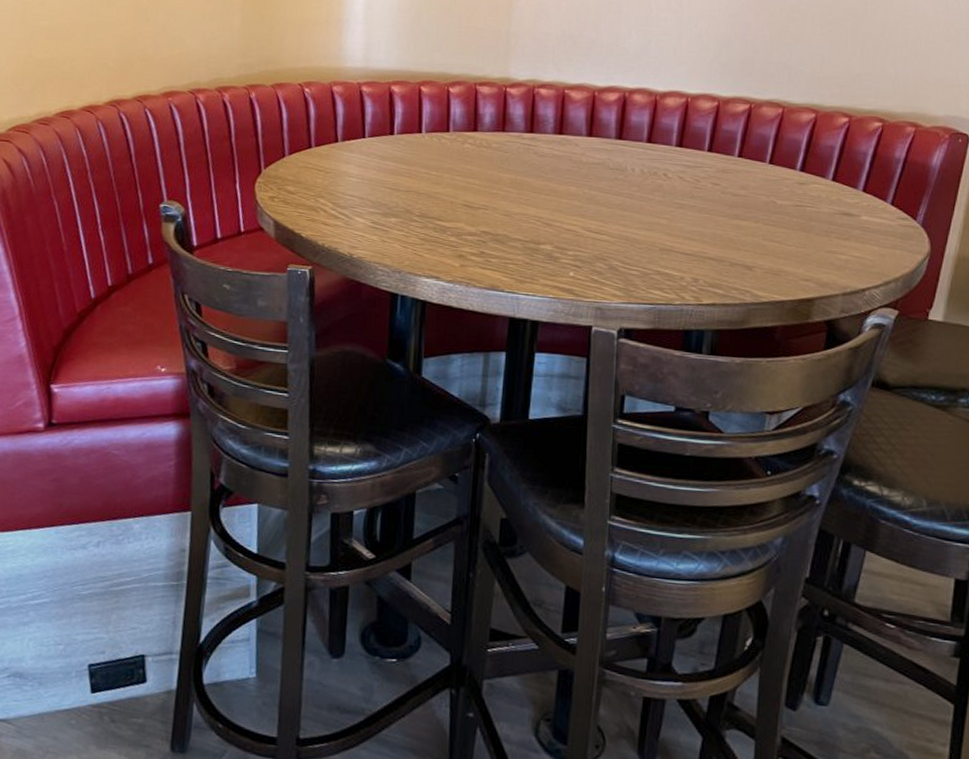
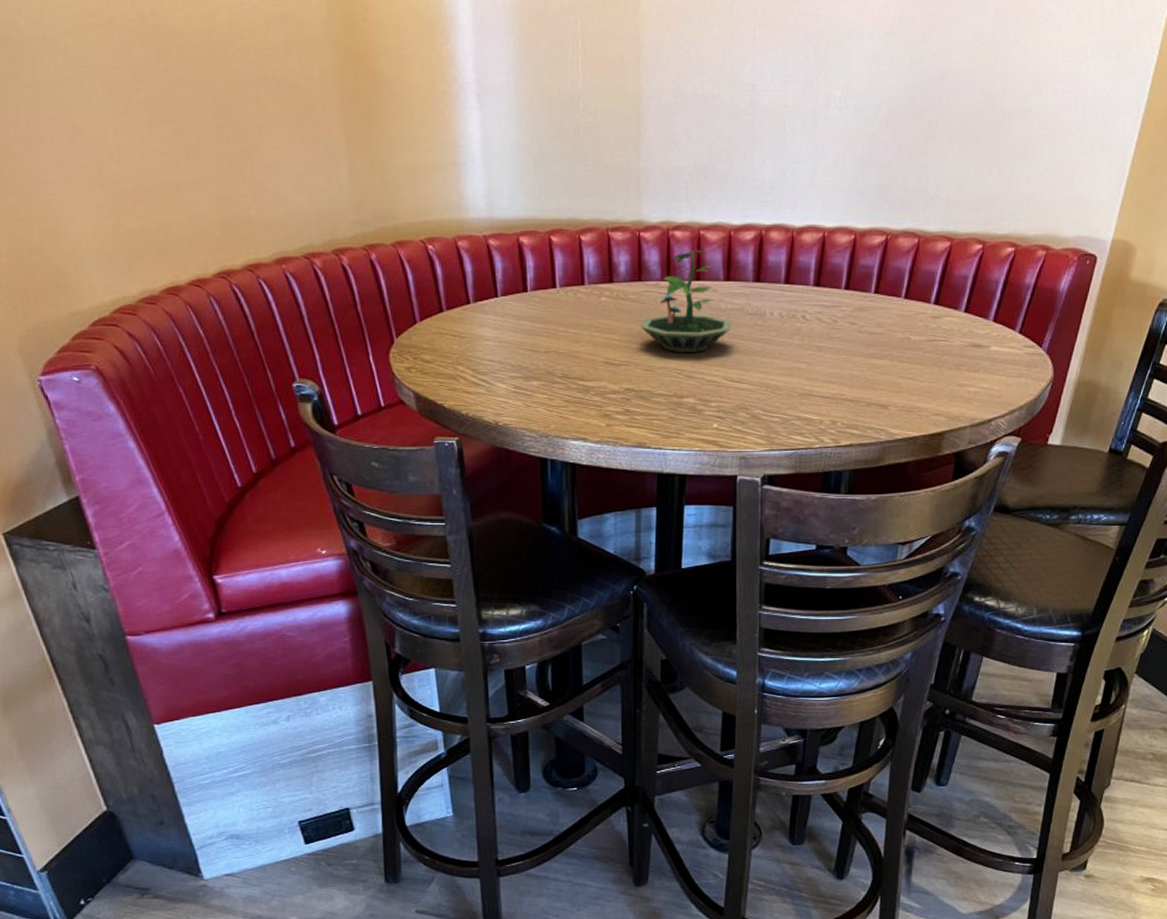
terrarium: none [501,107,593,202] -> present [640,250,732,354]

